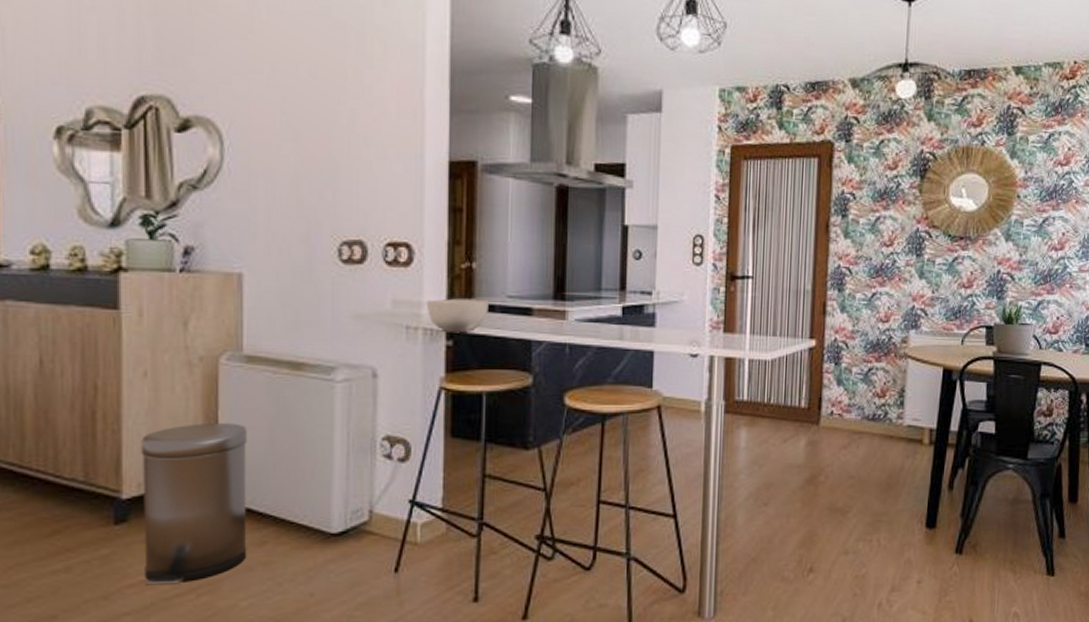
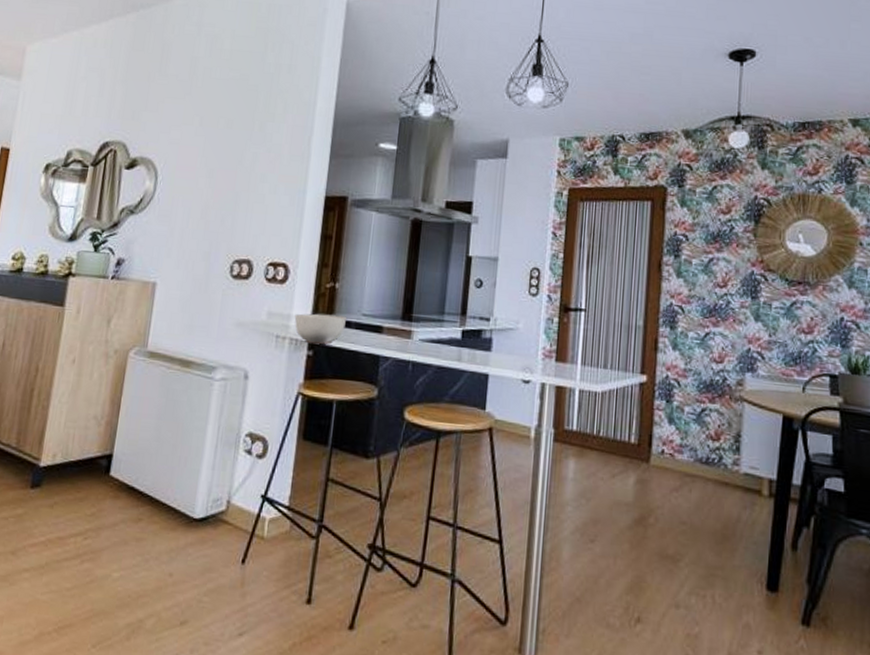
pedal bin: present [141,423,247,587] -> none [44,406,141,550]

